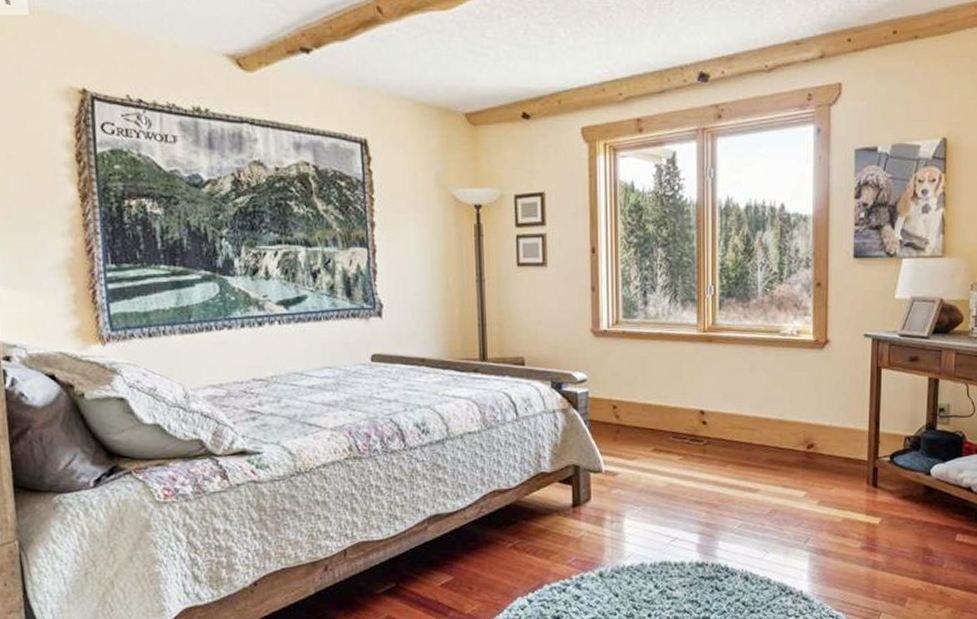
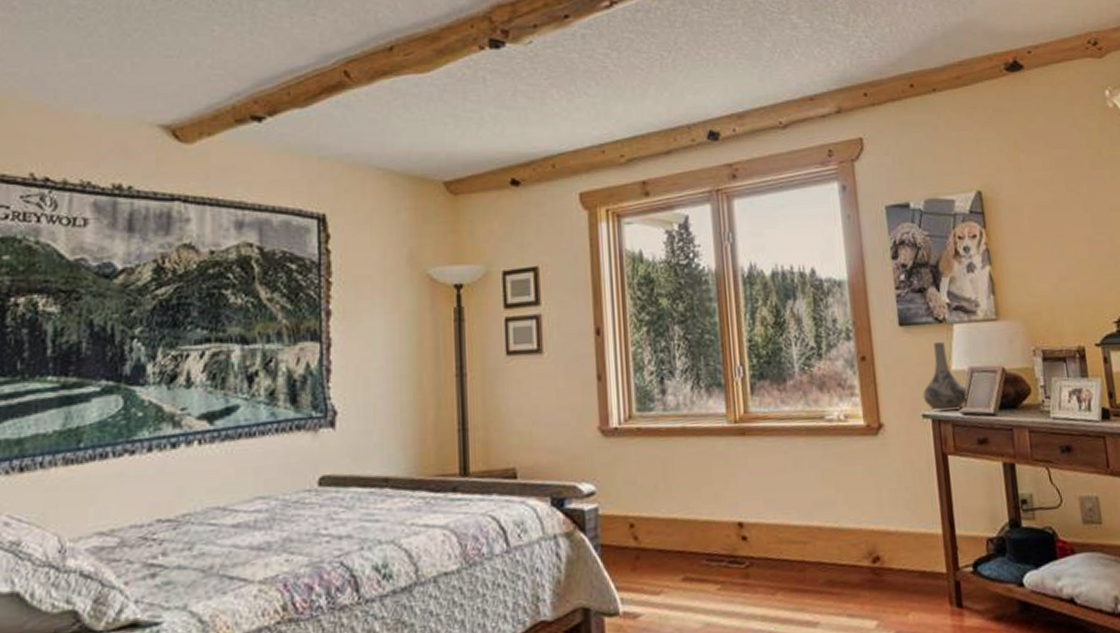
decorative vase: none [867,274,906,332] -> present [922,342,968,411]

